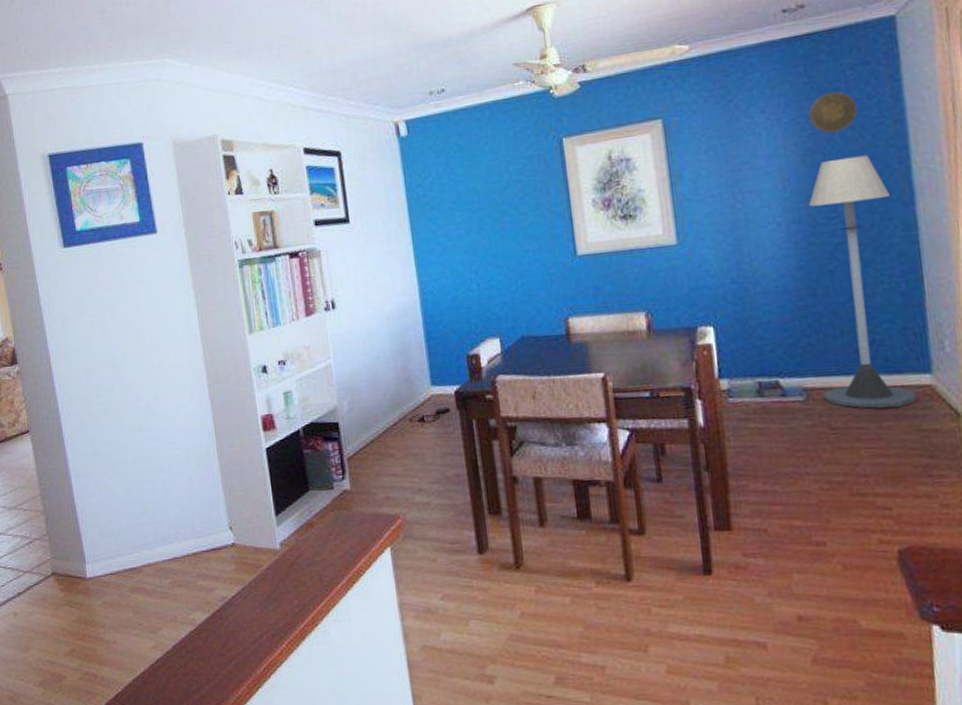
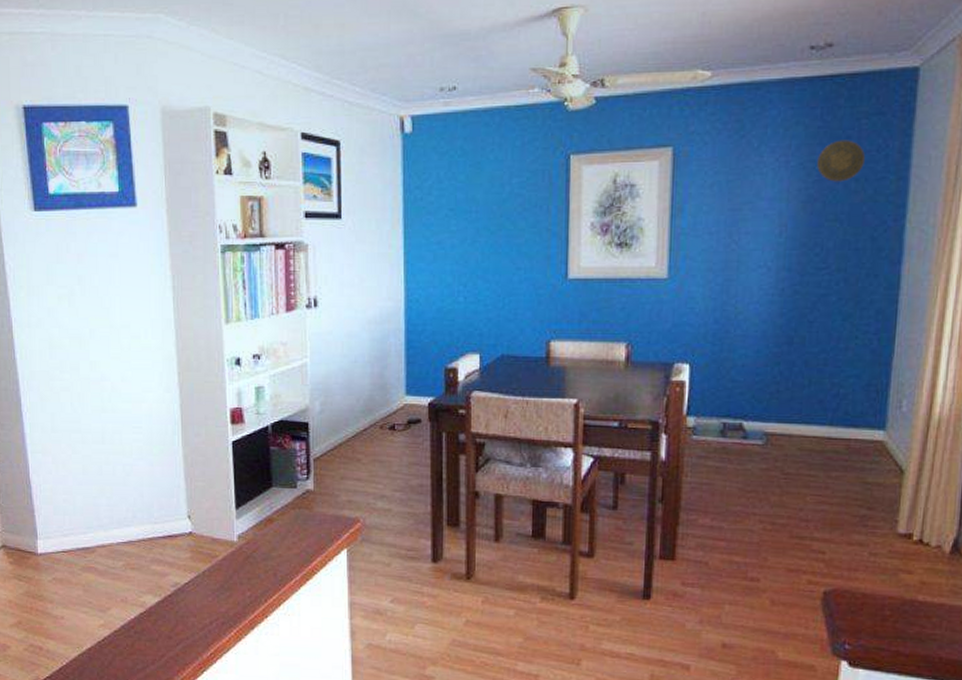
floor lamp: present [809,155,918,409] -> none [782,209,879,459]

